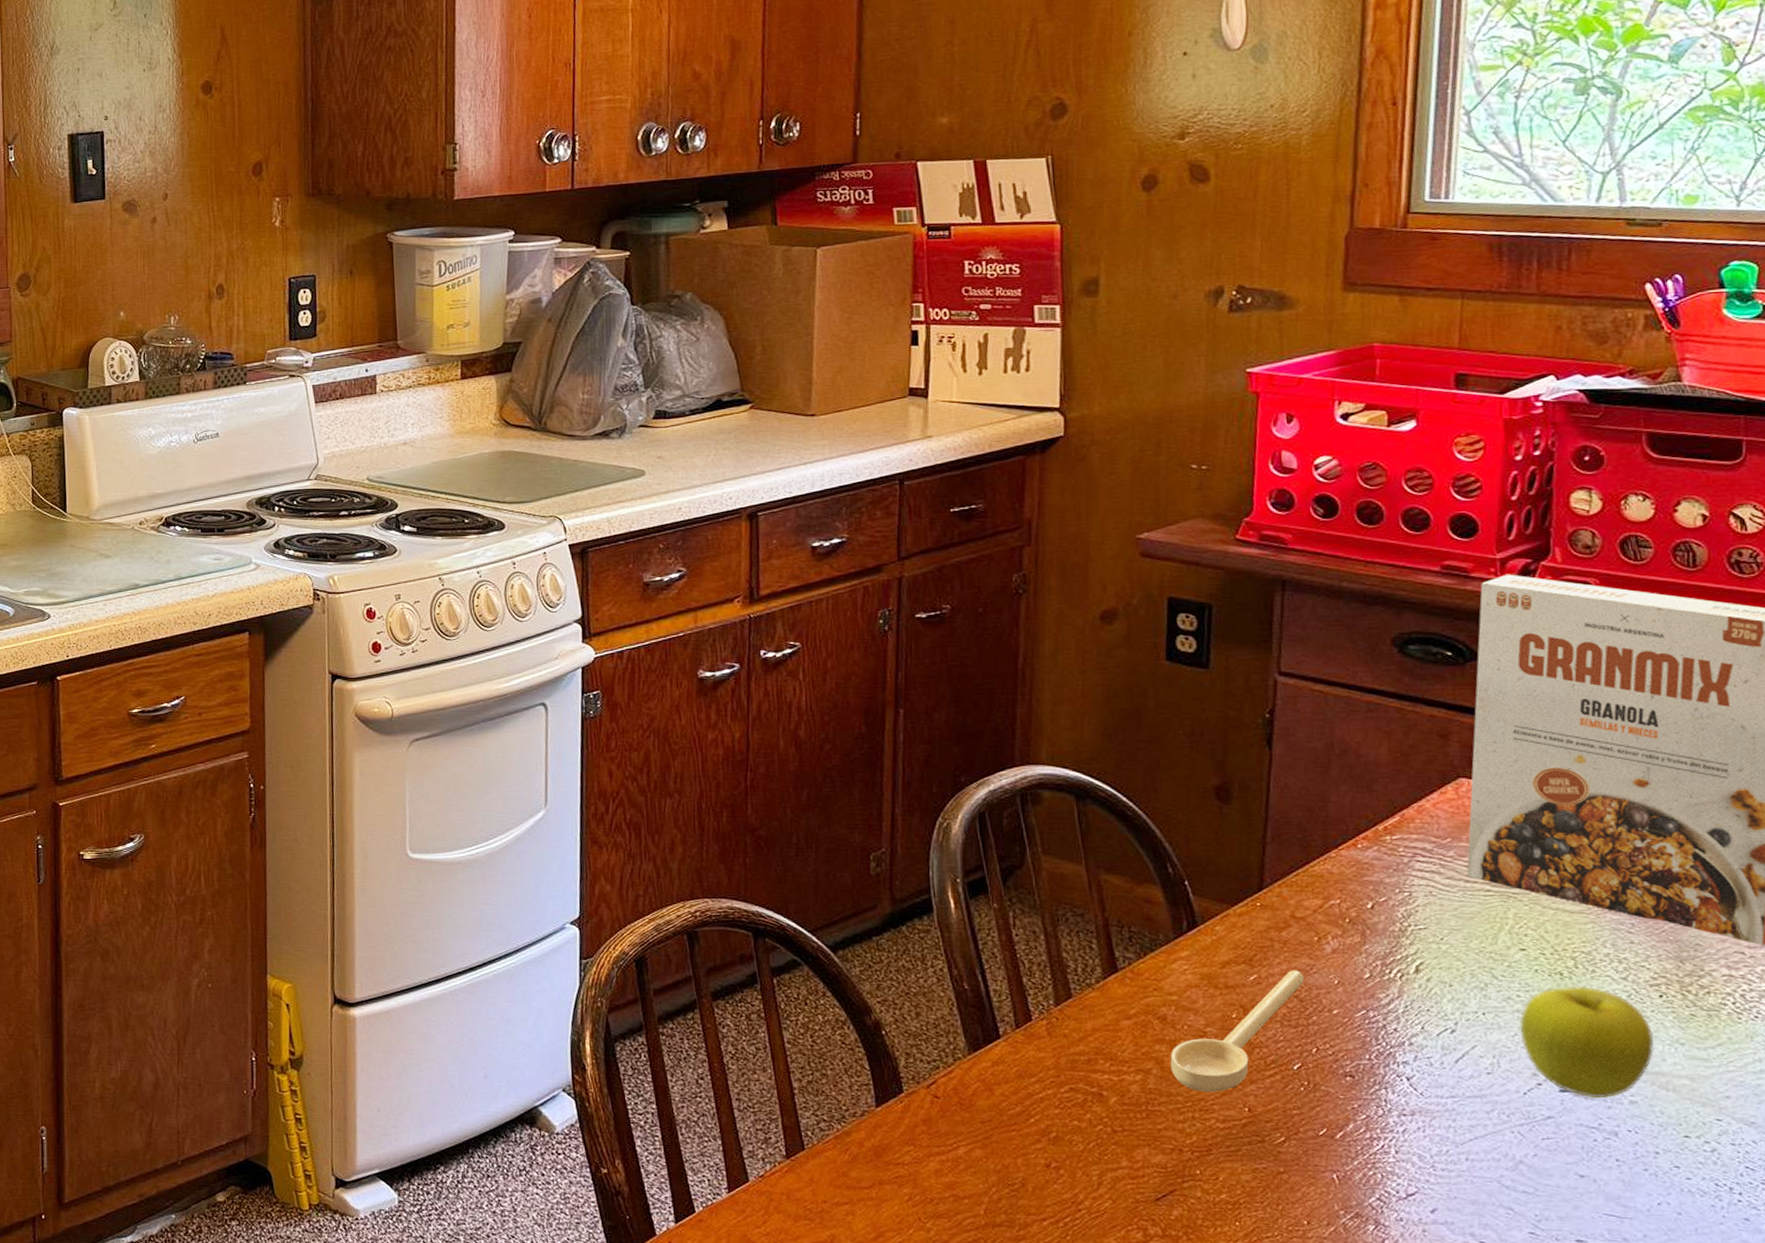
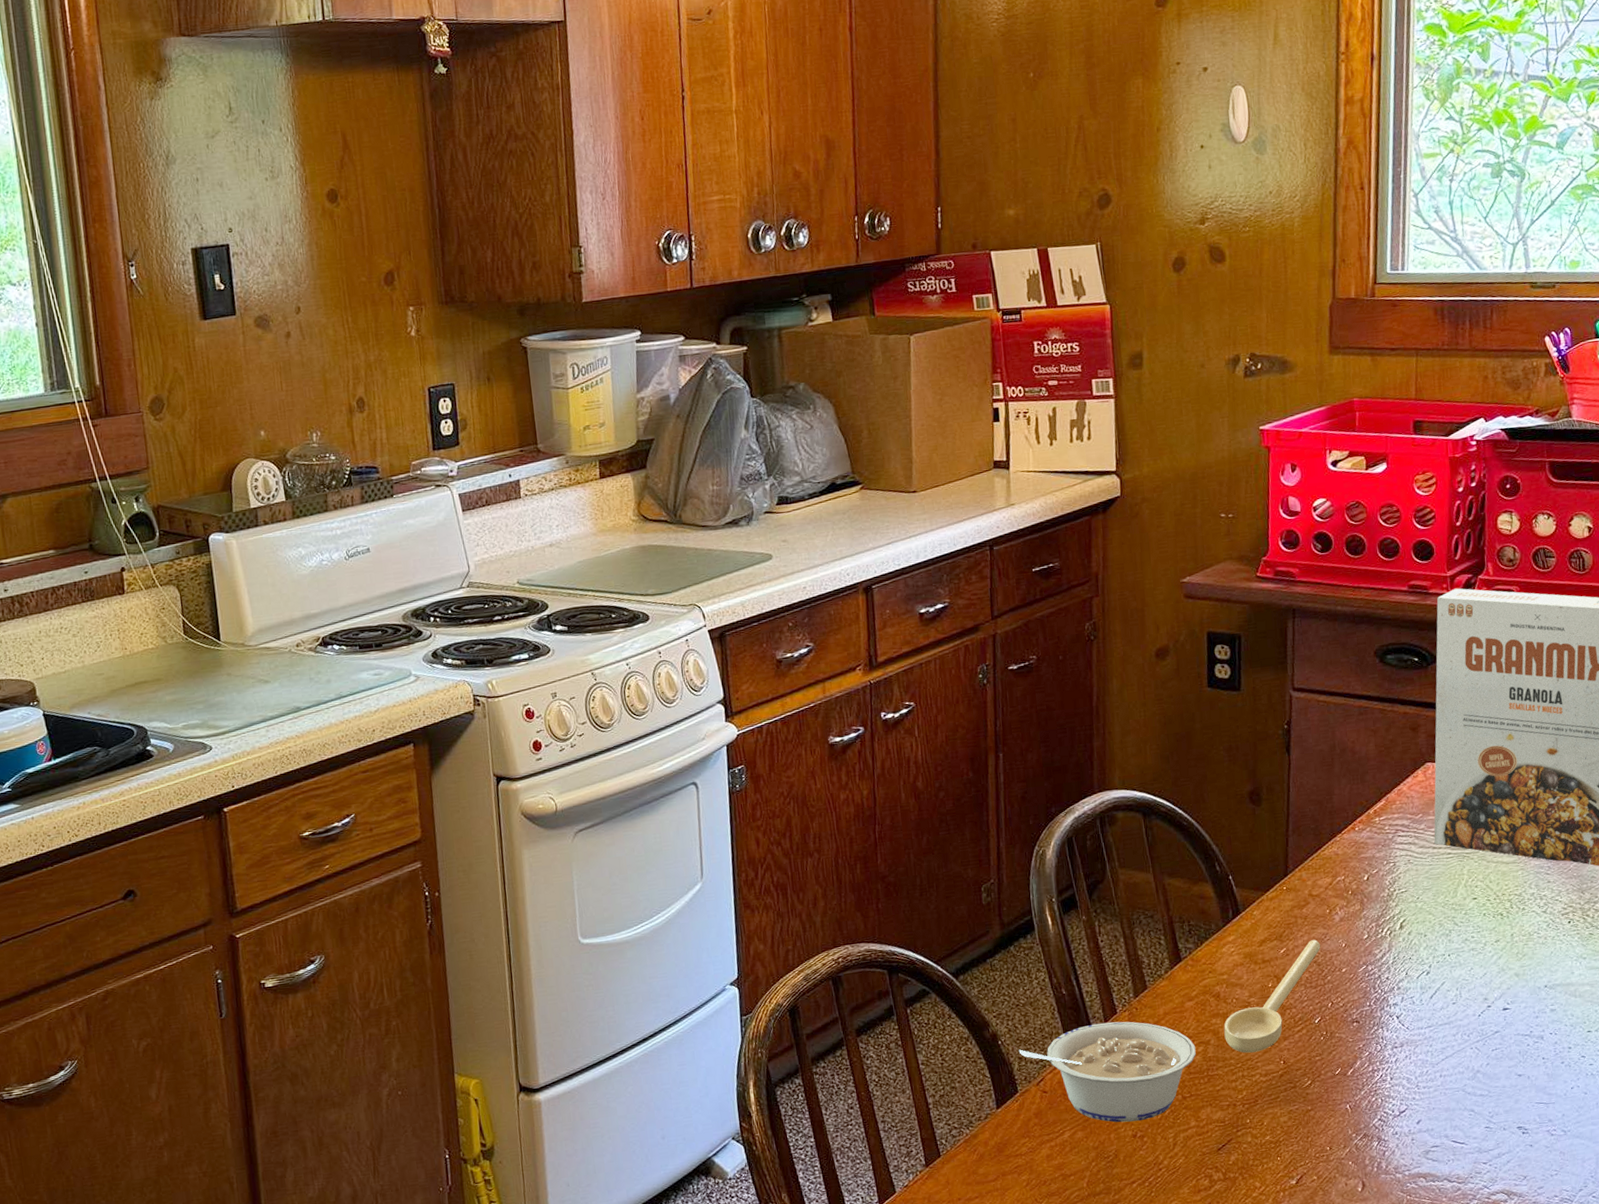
legume: none [906,1028,1132,1150] -> present [1018,1021,1196,1123]
fruit: present [1519,986,1655,1099] -> none [1474,922,1566,1012]

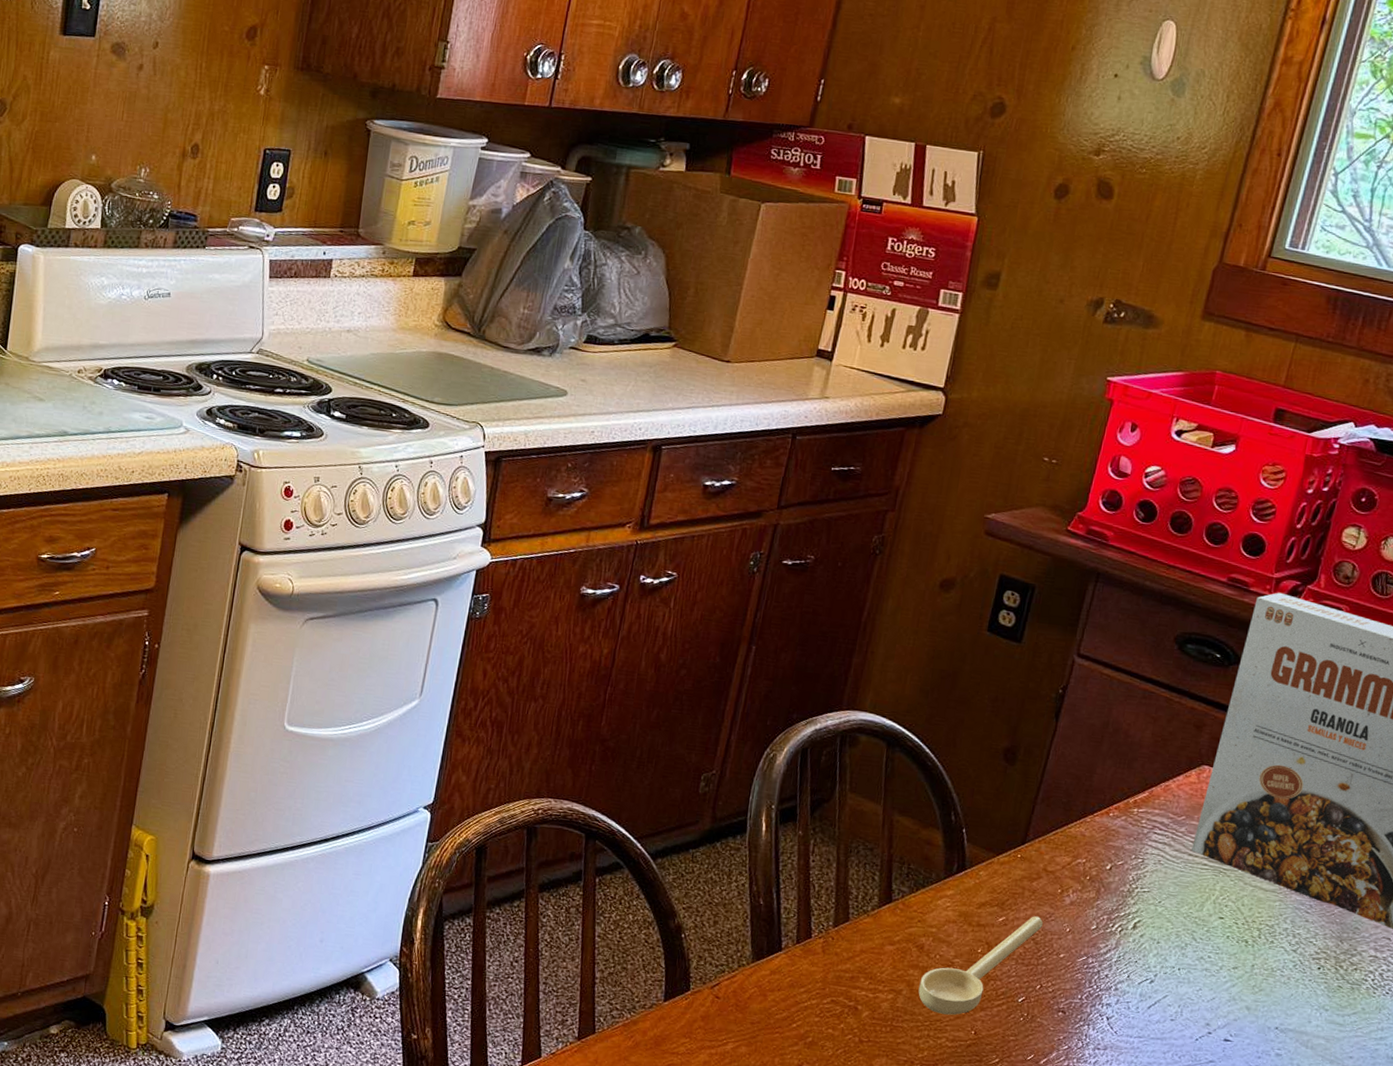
legume: present [1018,1021,1196,1123] -> none [700,941,885,1053]

